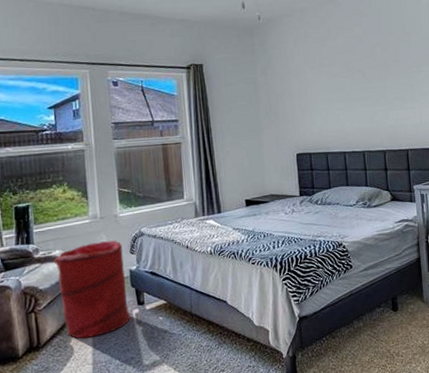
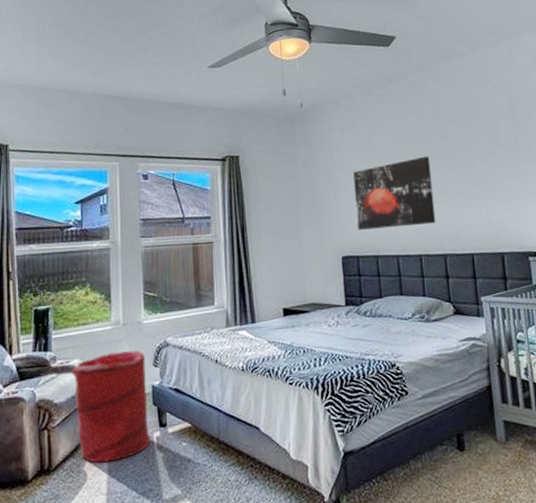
wall art: none [306,65,377,130] -> present [353,156,436,230]

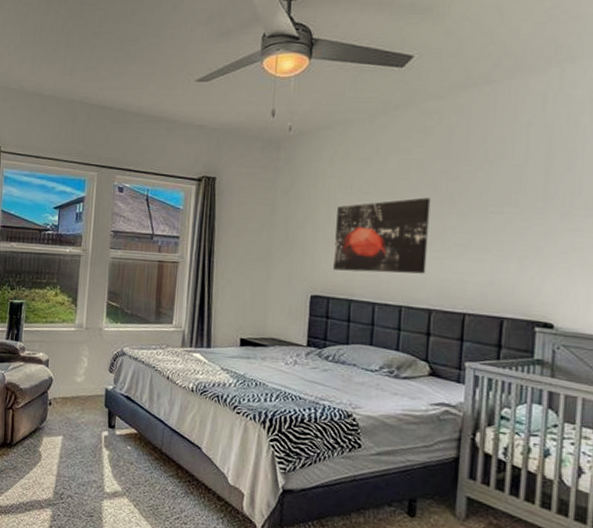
laundry hamper: present [71,350,151,463] -> none [36,352,102,449]

